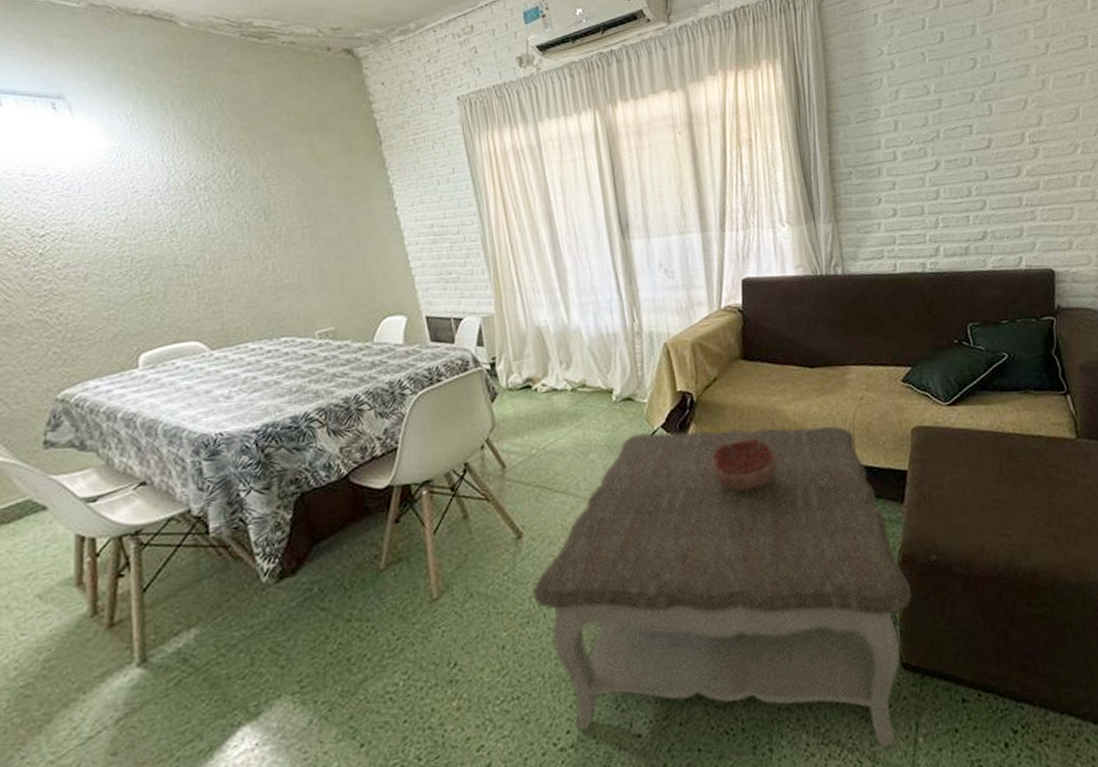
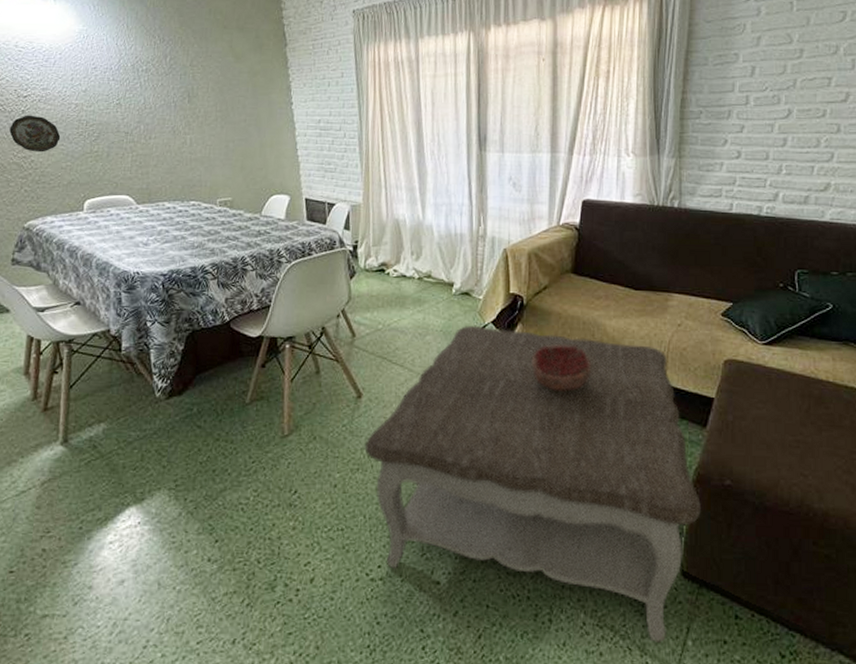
decorative plate: none [24,257,98,303] -> present [9,115,61,153]

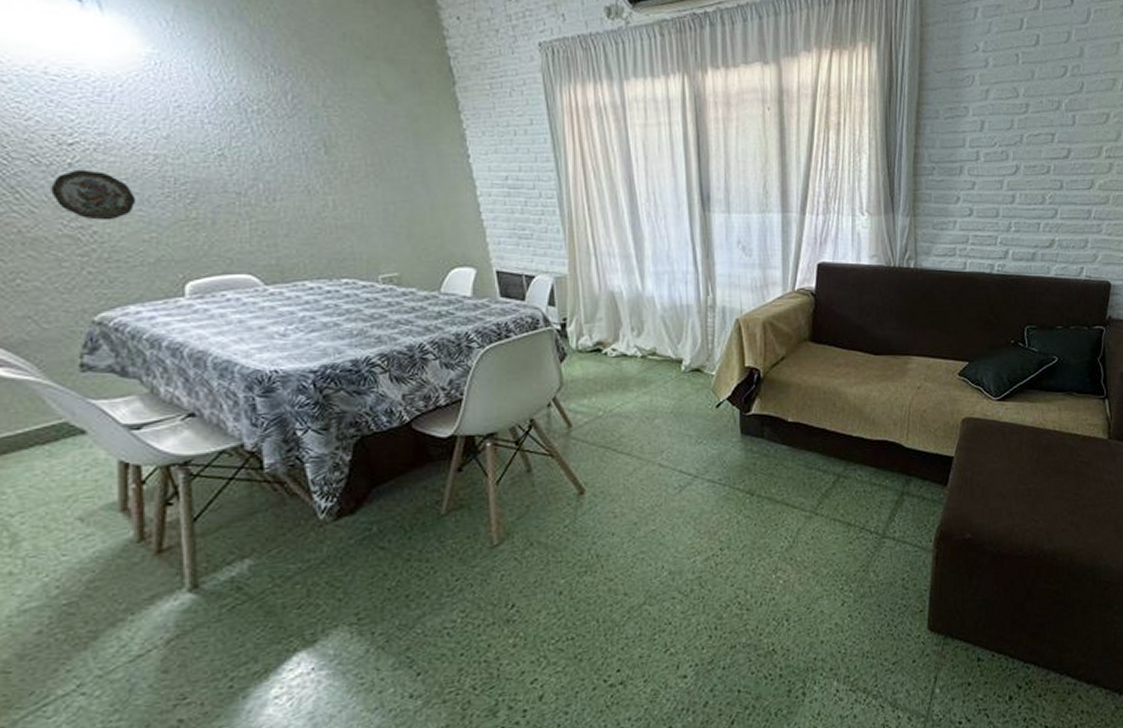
coffee table: present [364,325,701,643] -> none [592,403,944,697]
decorative bowl: present [532,344,591,392] -> none [773,416,833,465]

